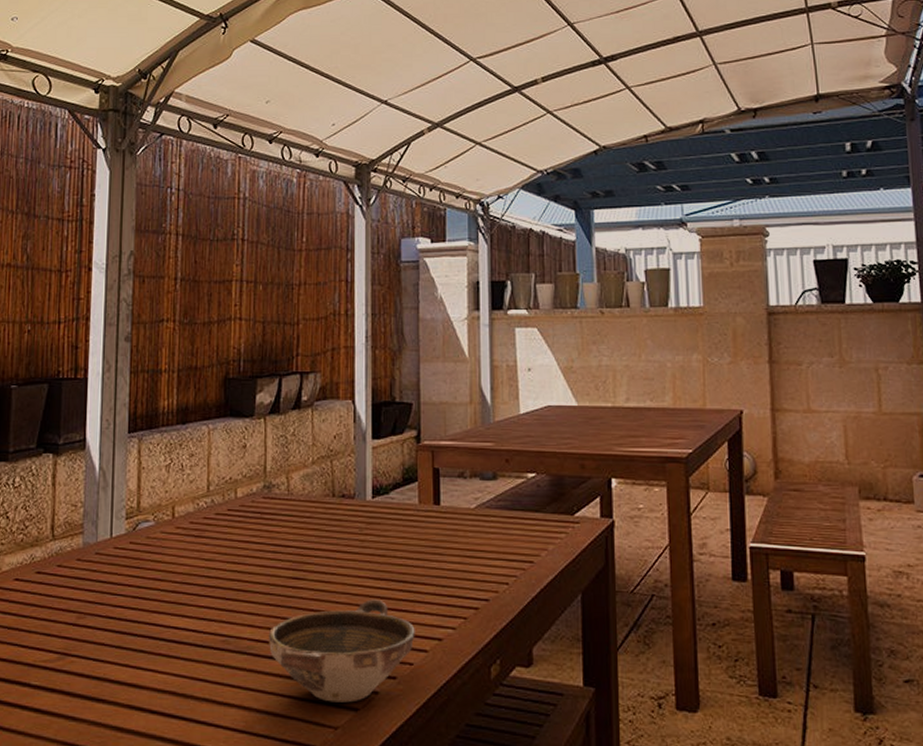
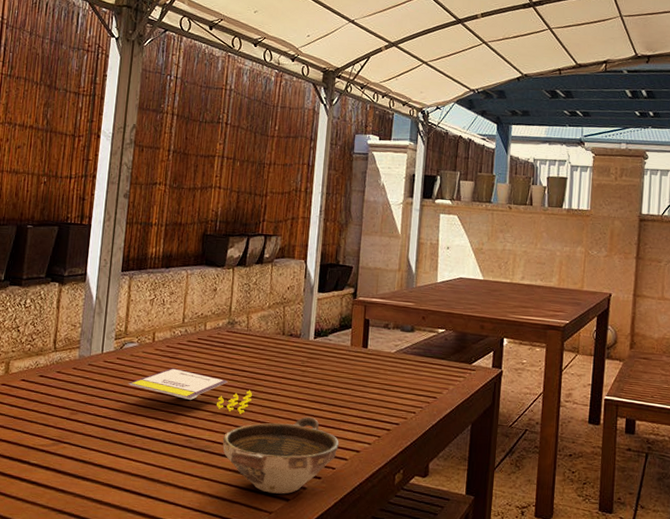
board game: none [145,550,300,602] -> present [127,368,252,414]

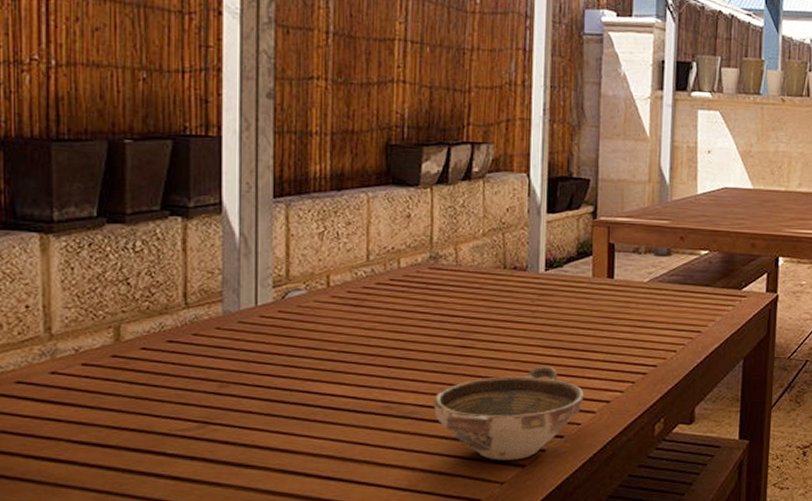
board game: present [127,368,252,414] -> none [297,319,468,369]

